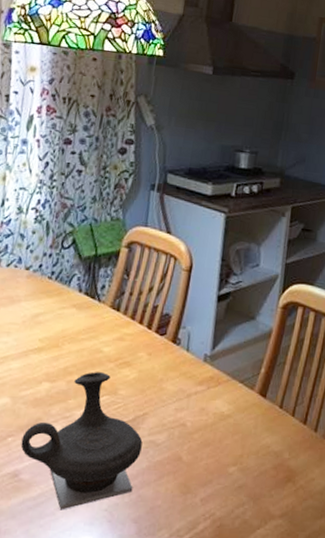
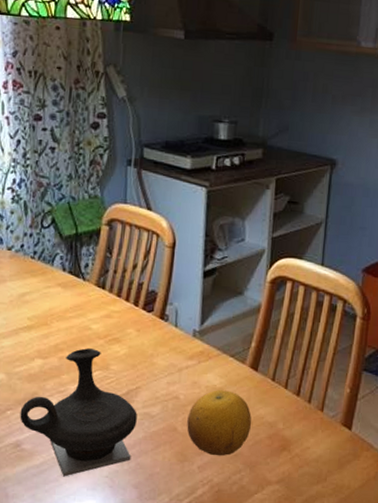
fruit: none [192,417,258,488] -> present [187,390,252,456]

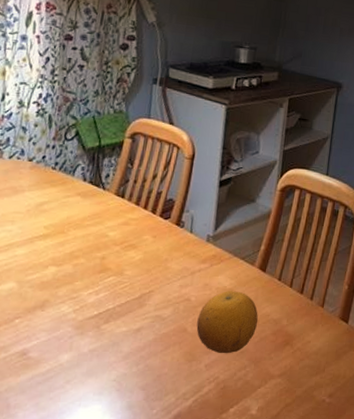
teapot: present [20,348,137,477] -> none [28,255,149,383]

